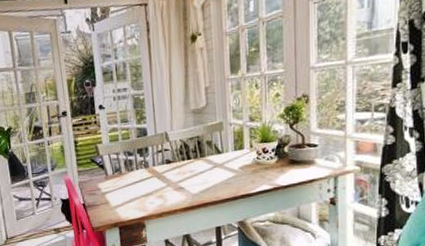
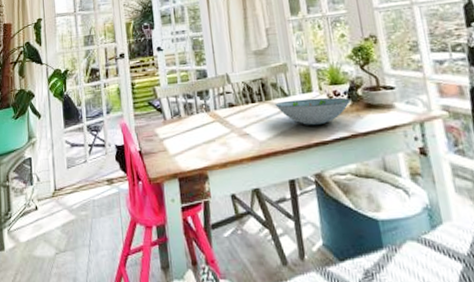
decorative bowl: none [209,154,277,180] -> present [275,97,351,126]

